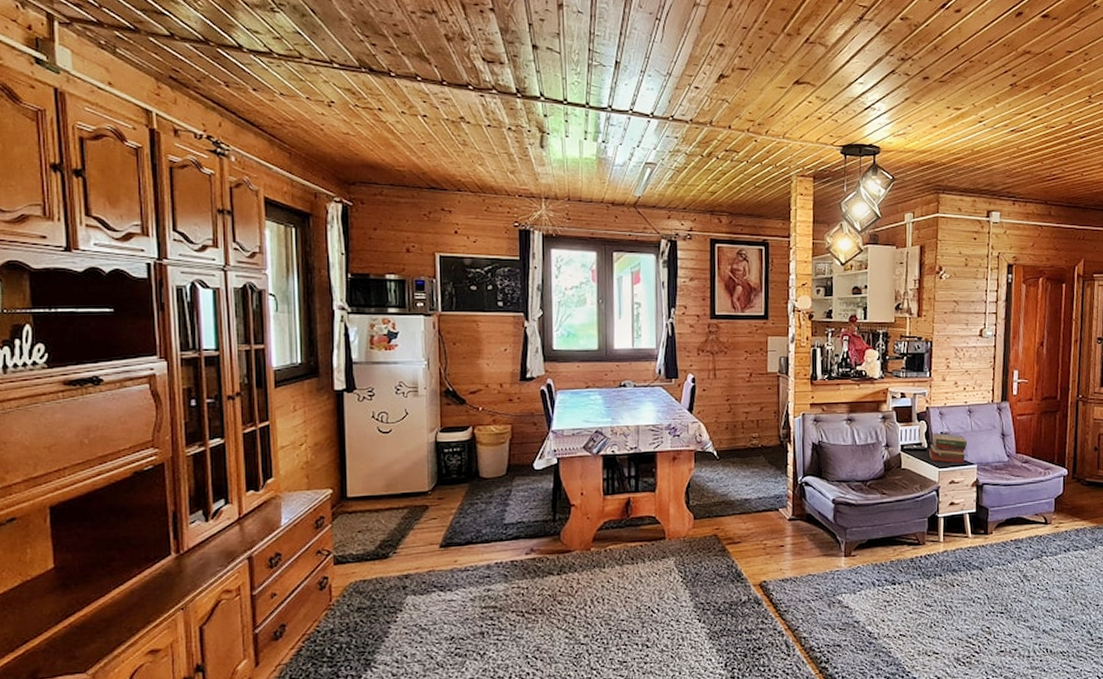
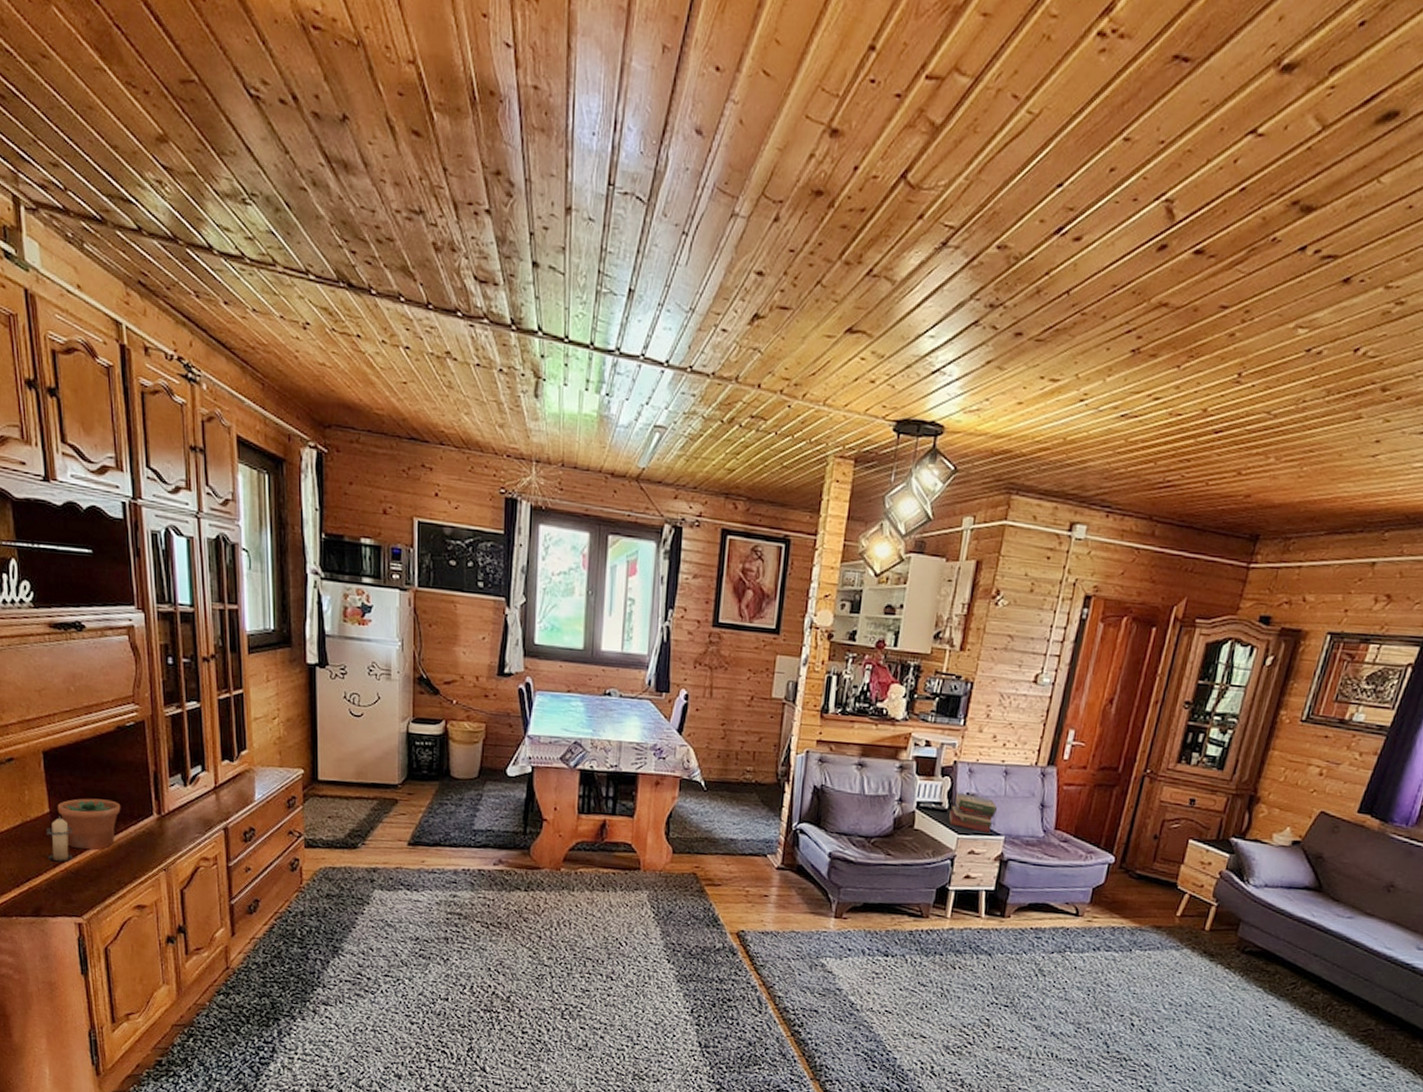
candle: none [49,570,81,620] -> present [46,816,74,863]
planter: none [63,546,135,603] -> present [57,798,121,851]

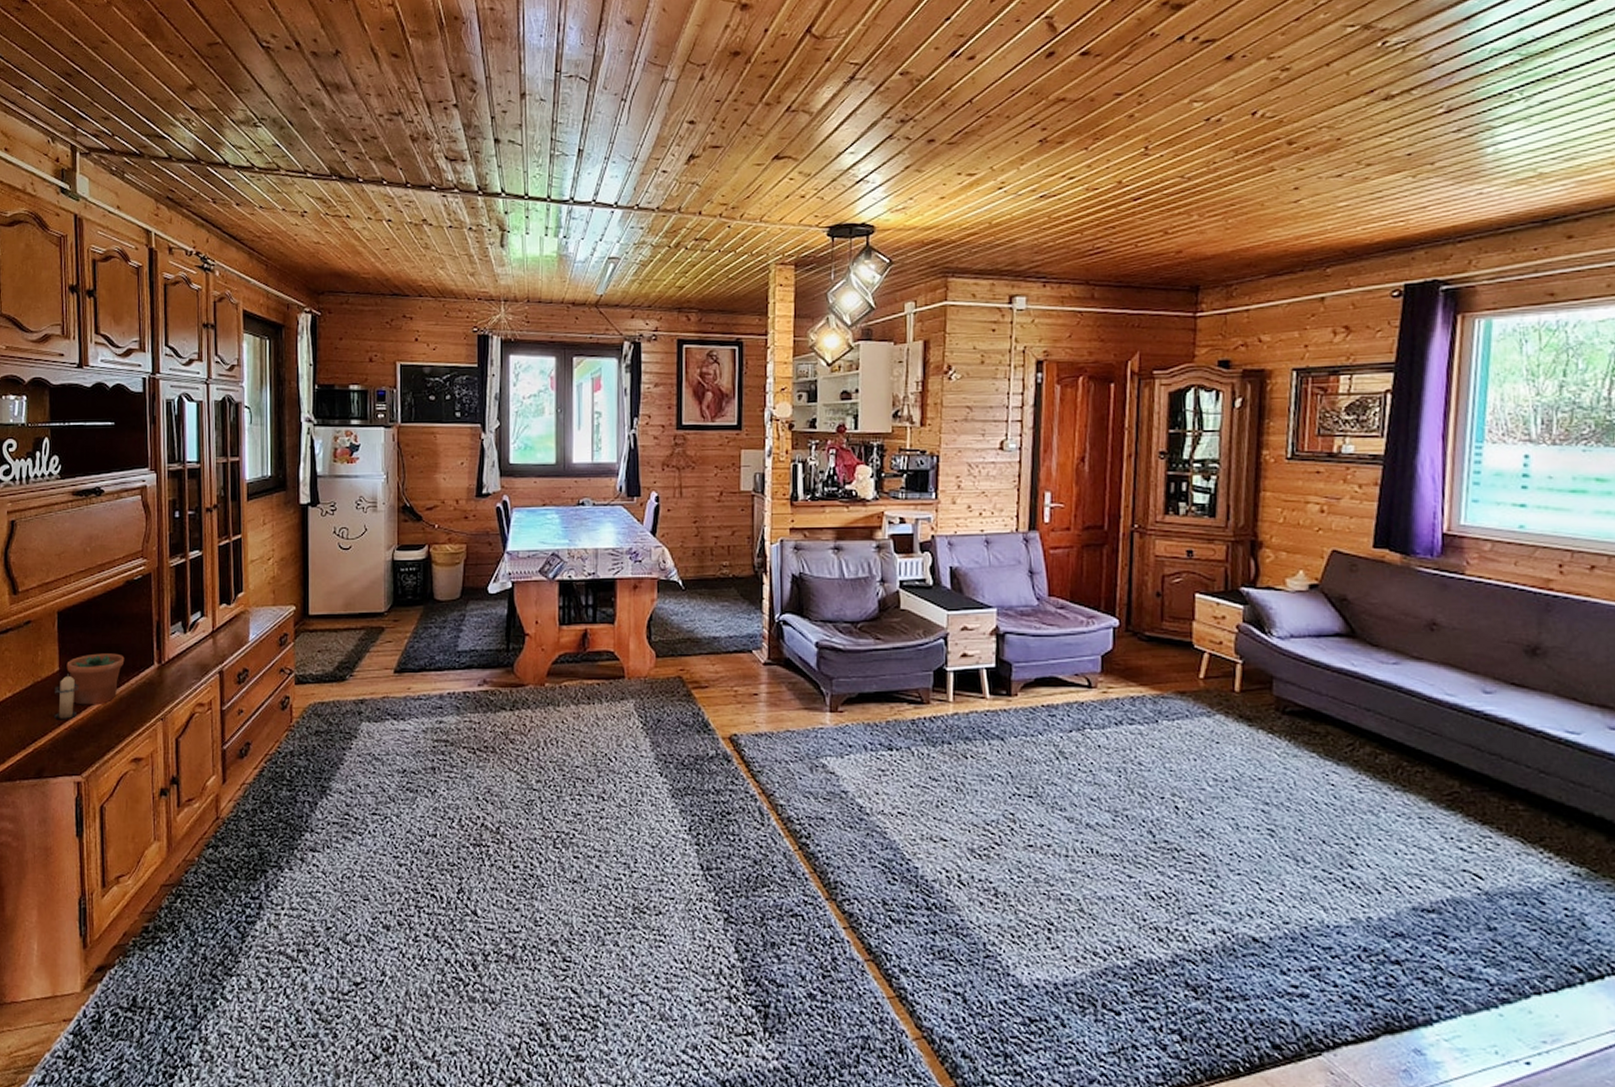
books: present [948,792,997,834] -> none [934,567,983,608]

